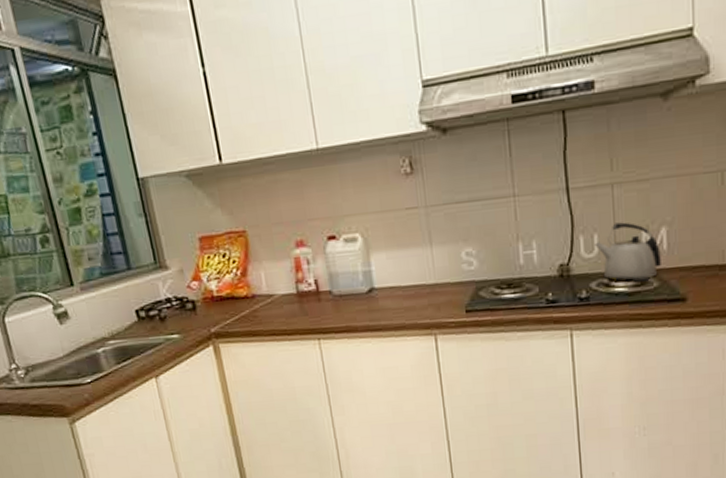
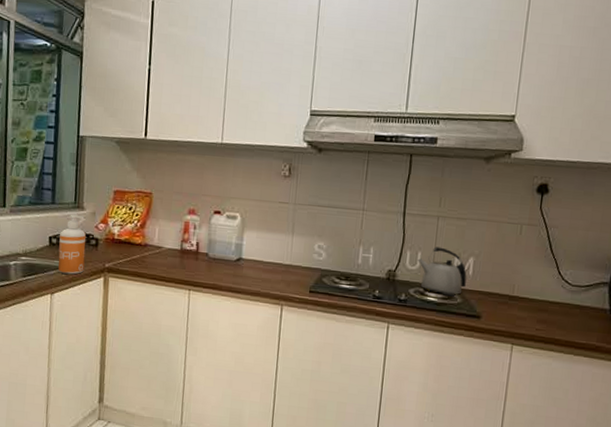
soap dispenser: none [147,277,187,351] -> present [58,215,87,275]

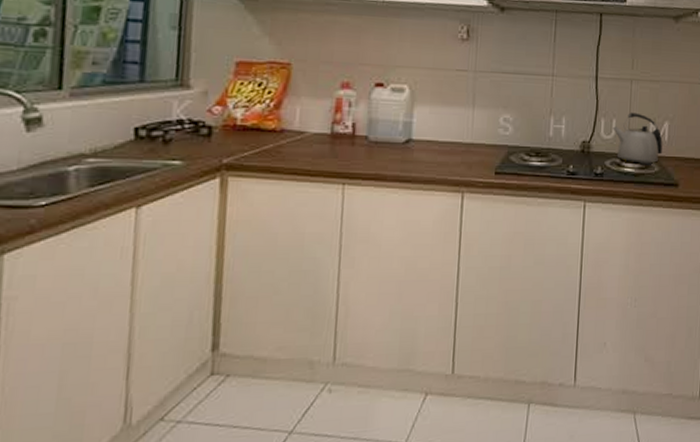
soap dispenser: present [58,215,87,275] -> none [148,96,194,177]

